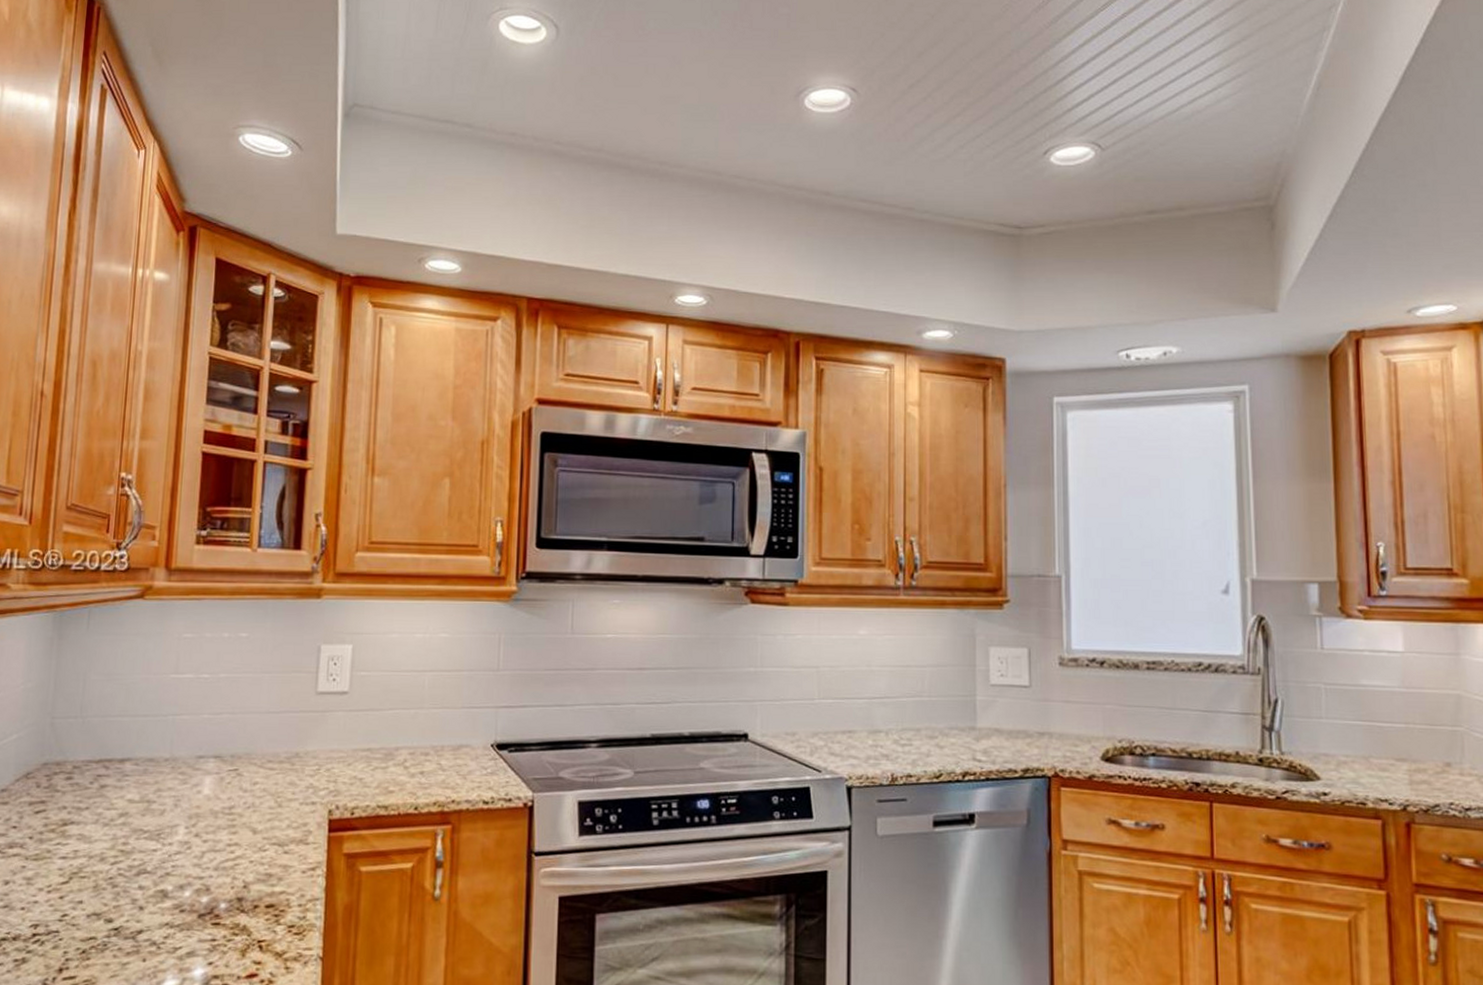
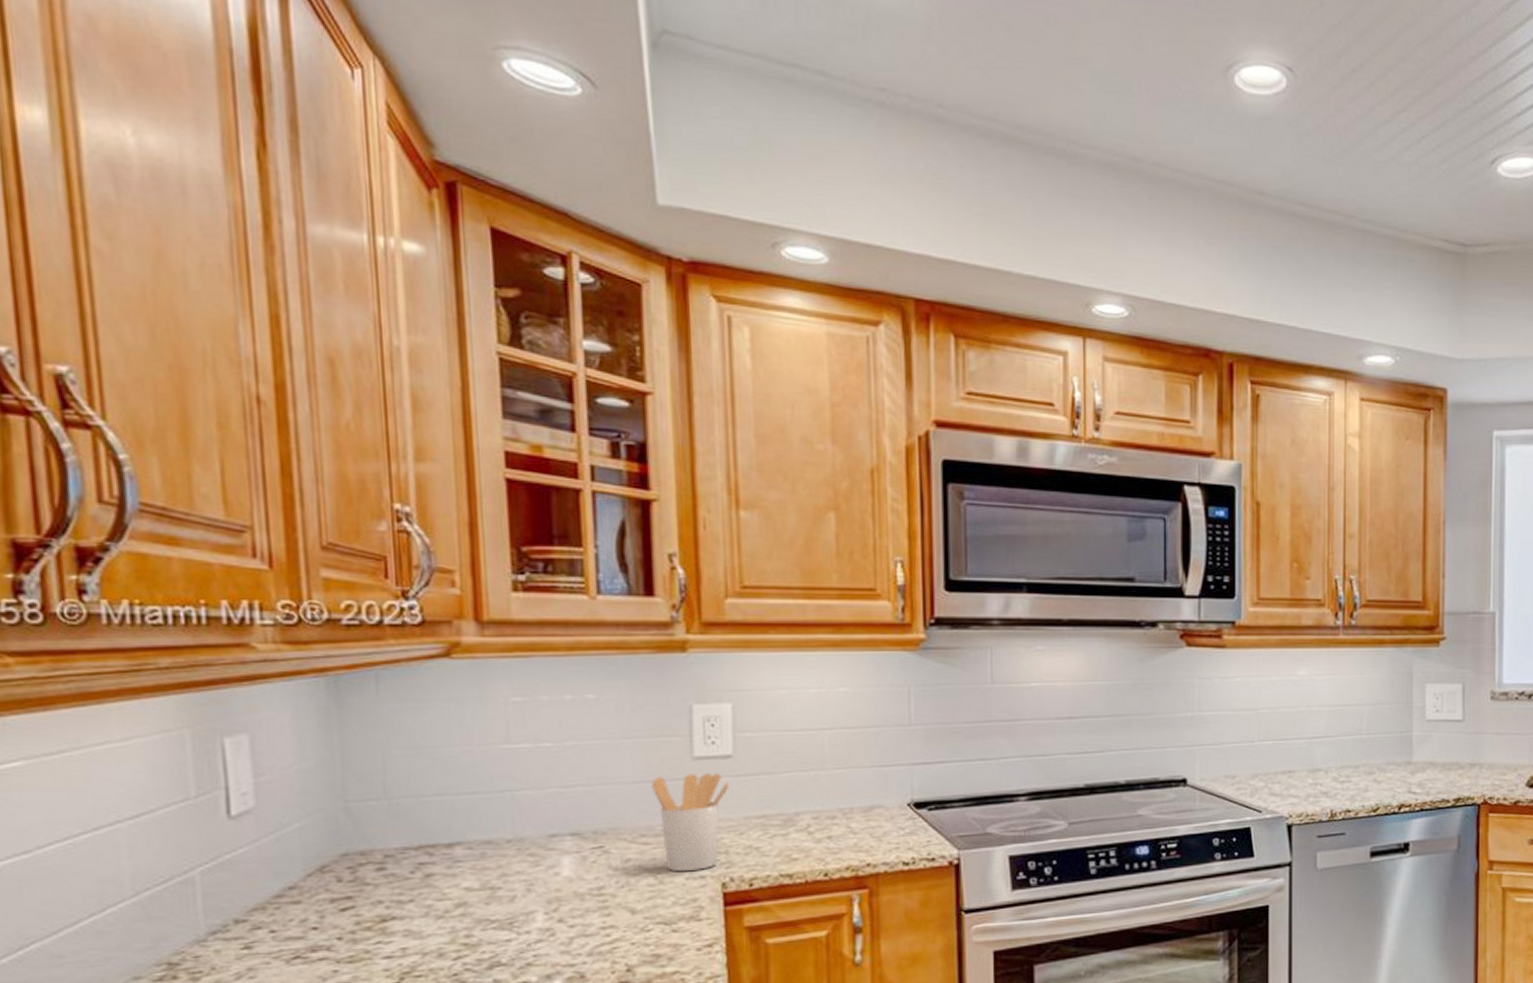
utensil holder: none [281,707,344,798] -> present [651,773,730,872]

